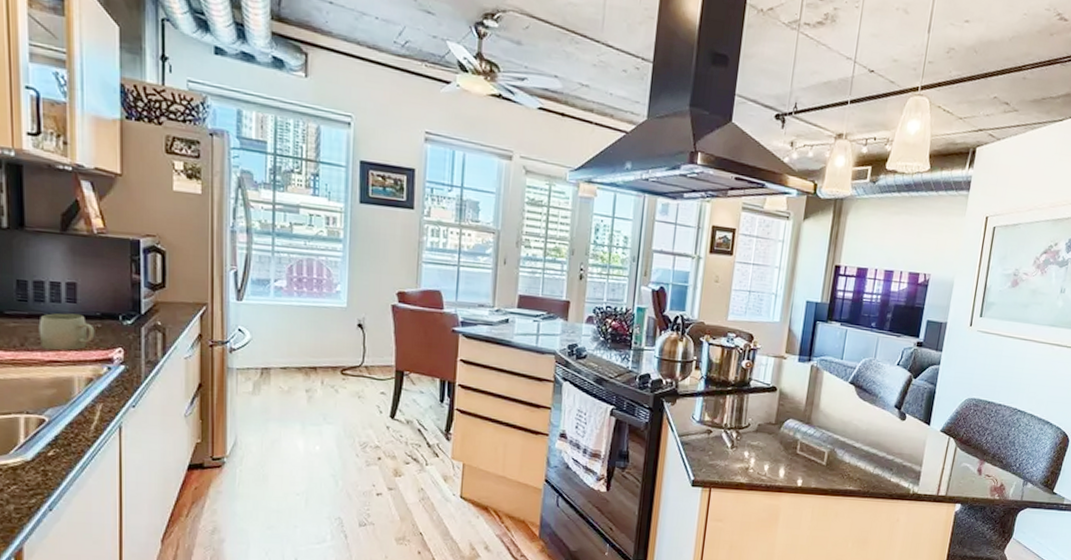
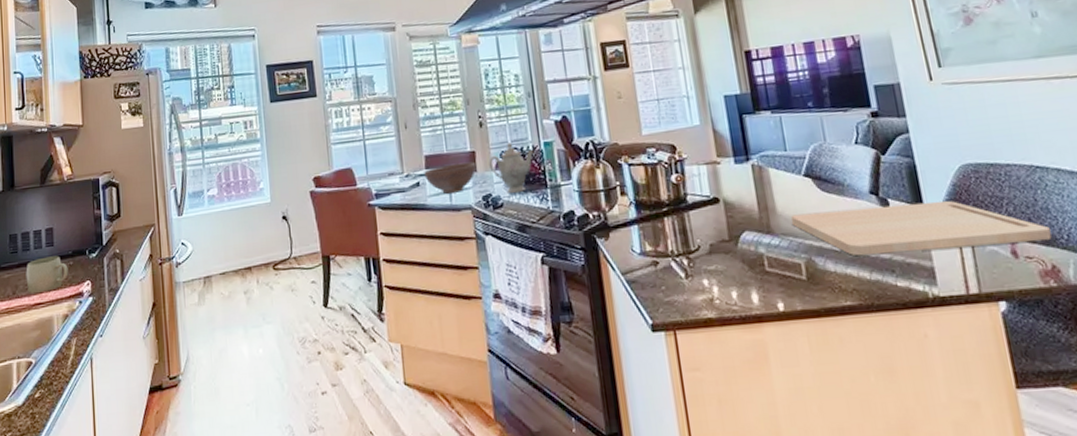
bowl: none [515,308,568,337] -> present [424,161,477,194]
teapot: none [581,299,627,349] -> present [488,141,534,194]
cutting board: none [828,413,1010,466] -> present [790,200,1052,257]

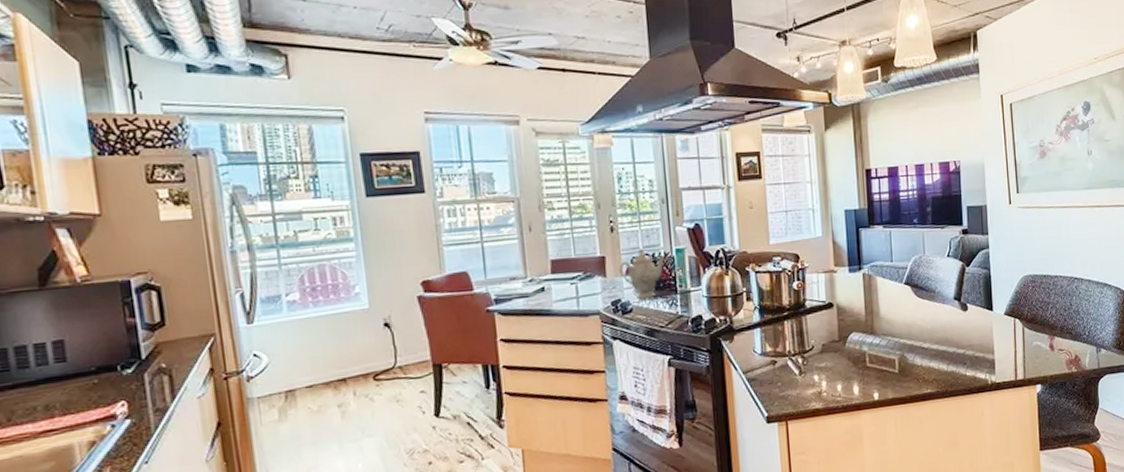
mug: present [26,256,69,295] -> none [25,373,93,421]
bowl: present [424,161,477,194] -> none [549,267,606,299]
cutting board: present [790,200,1052,257] -> none [890,305,1078,352]

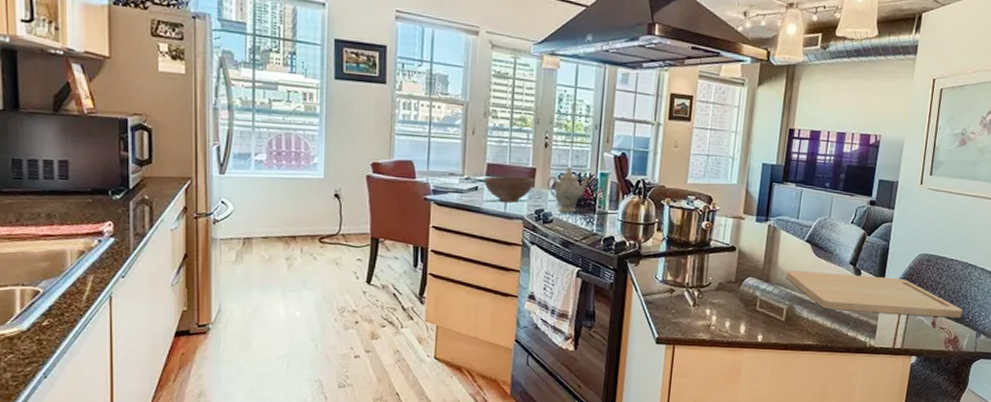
bowl: none [549,267,606,299] -> present [484,176,535,203]
cutting board: none [890,305,1078,352] -> present [786,270,963,319]

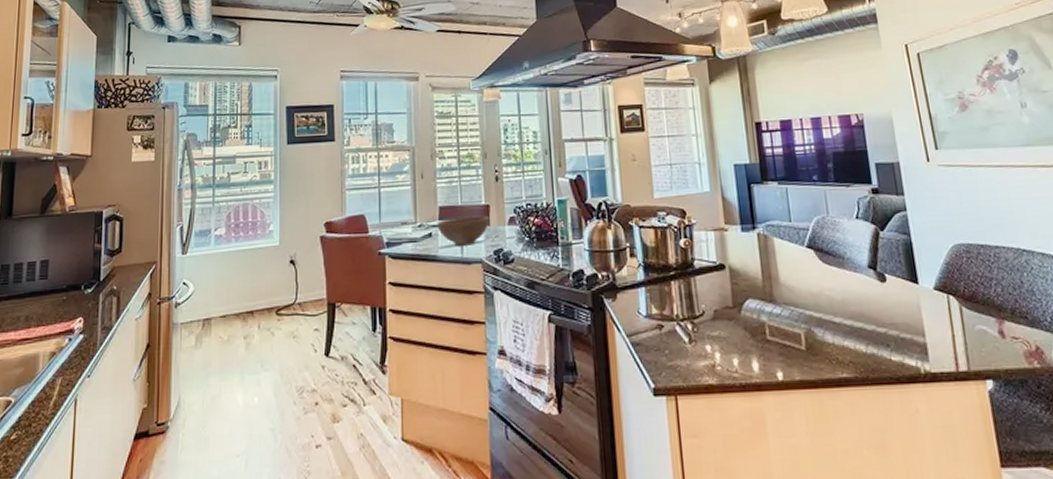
teapot: present [547,166,590,213] -> none [502,197,548,250]
cutting board: present [786,270,963,319] -> none [792,278,1036,329]

